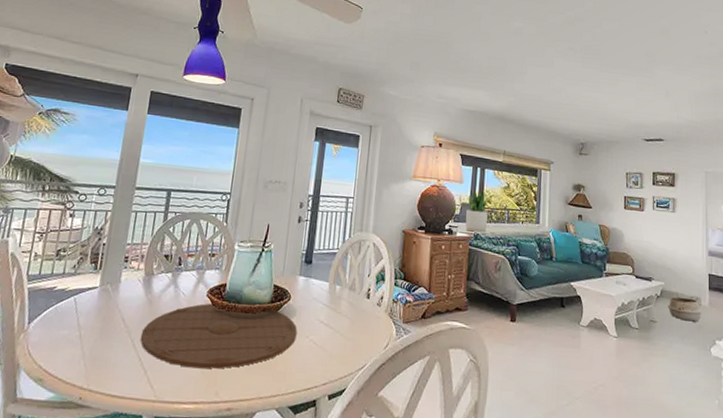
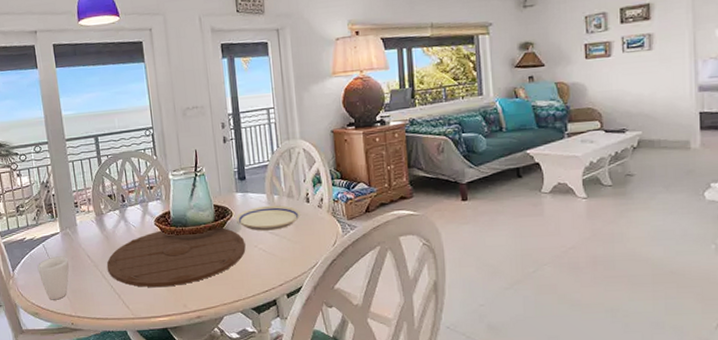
cup: none [58,314,100,367] -> present [37,256,69,300]
plate: none [292,294,360,323] -> present [235,205,301,231]
planter: present [465,190,488,233] -> none [396,73,423,119]
woven basket: present [668,292,701,322] -> none [647,139,691,169]

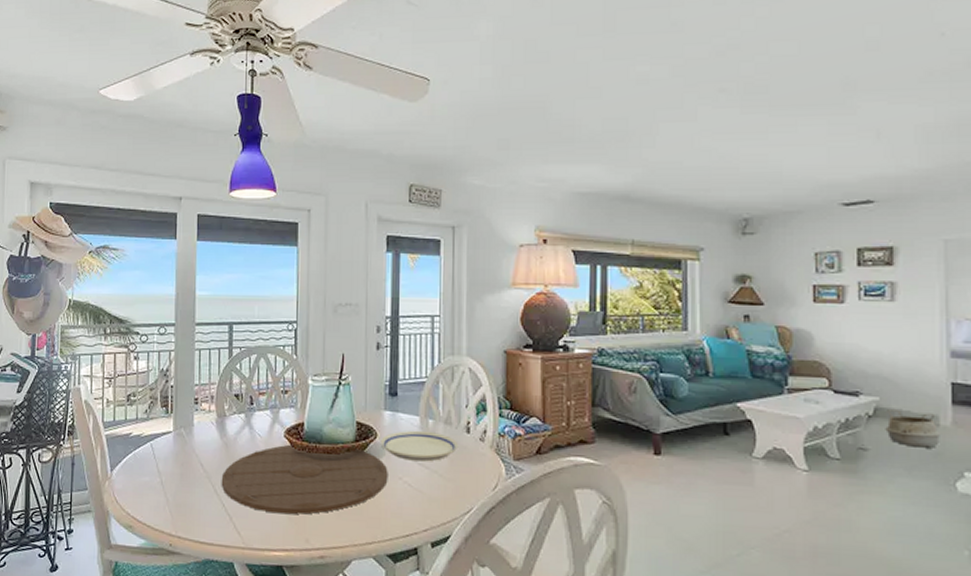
cup: present [37,256,69,300] -> none [140,459,178,513]
woven basket: none [647,139,691,169] -> present [885,409,940,448]

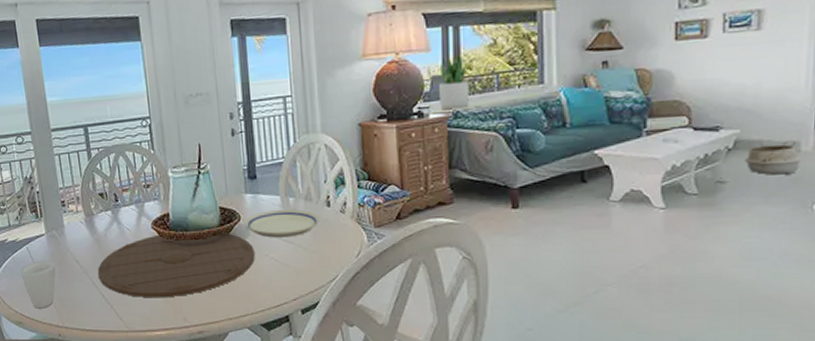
cup: none [140,459,178,513] -> present [20,260,56,309]
planter: none [584,294,614,347] -> present [438,56,469,110]

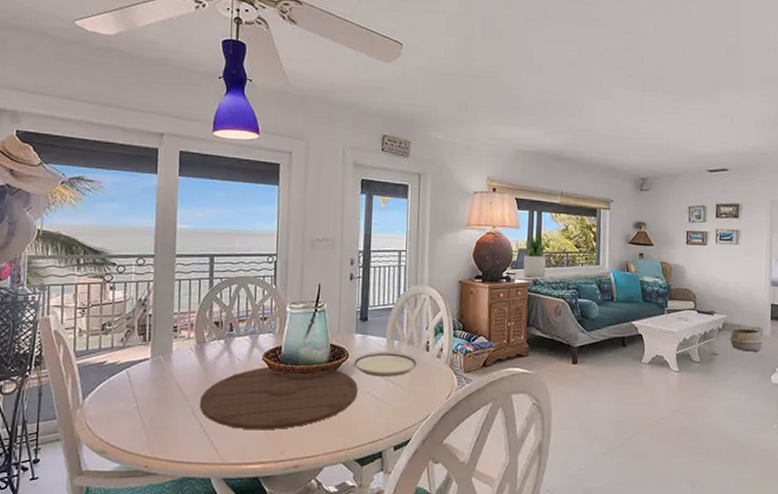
cup: present [20,260,56,309] -> none [115,386,156,437]

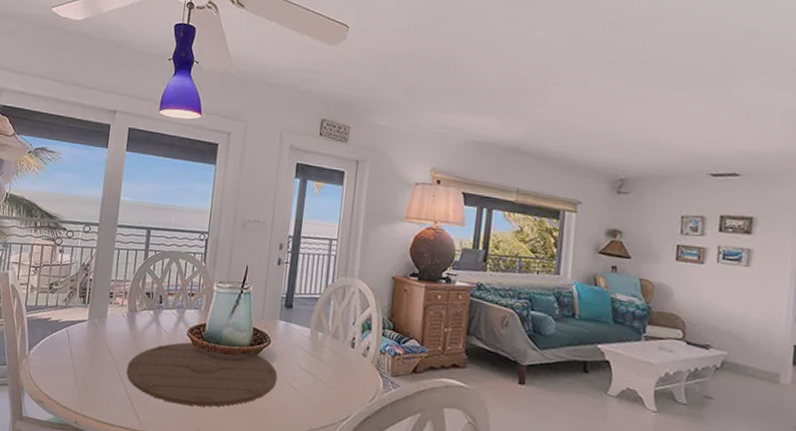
plate: present [351,350,419,377] -> none [272,340,343,370]
planter: present [523,235,546,278] -> none [466,234,495,283]
woven basket: present [729,324,763,352] -> none [730,364,779,403]

